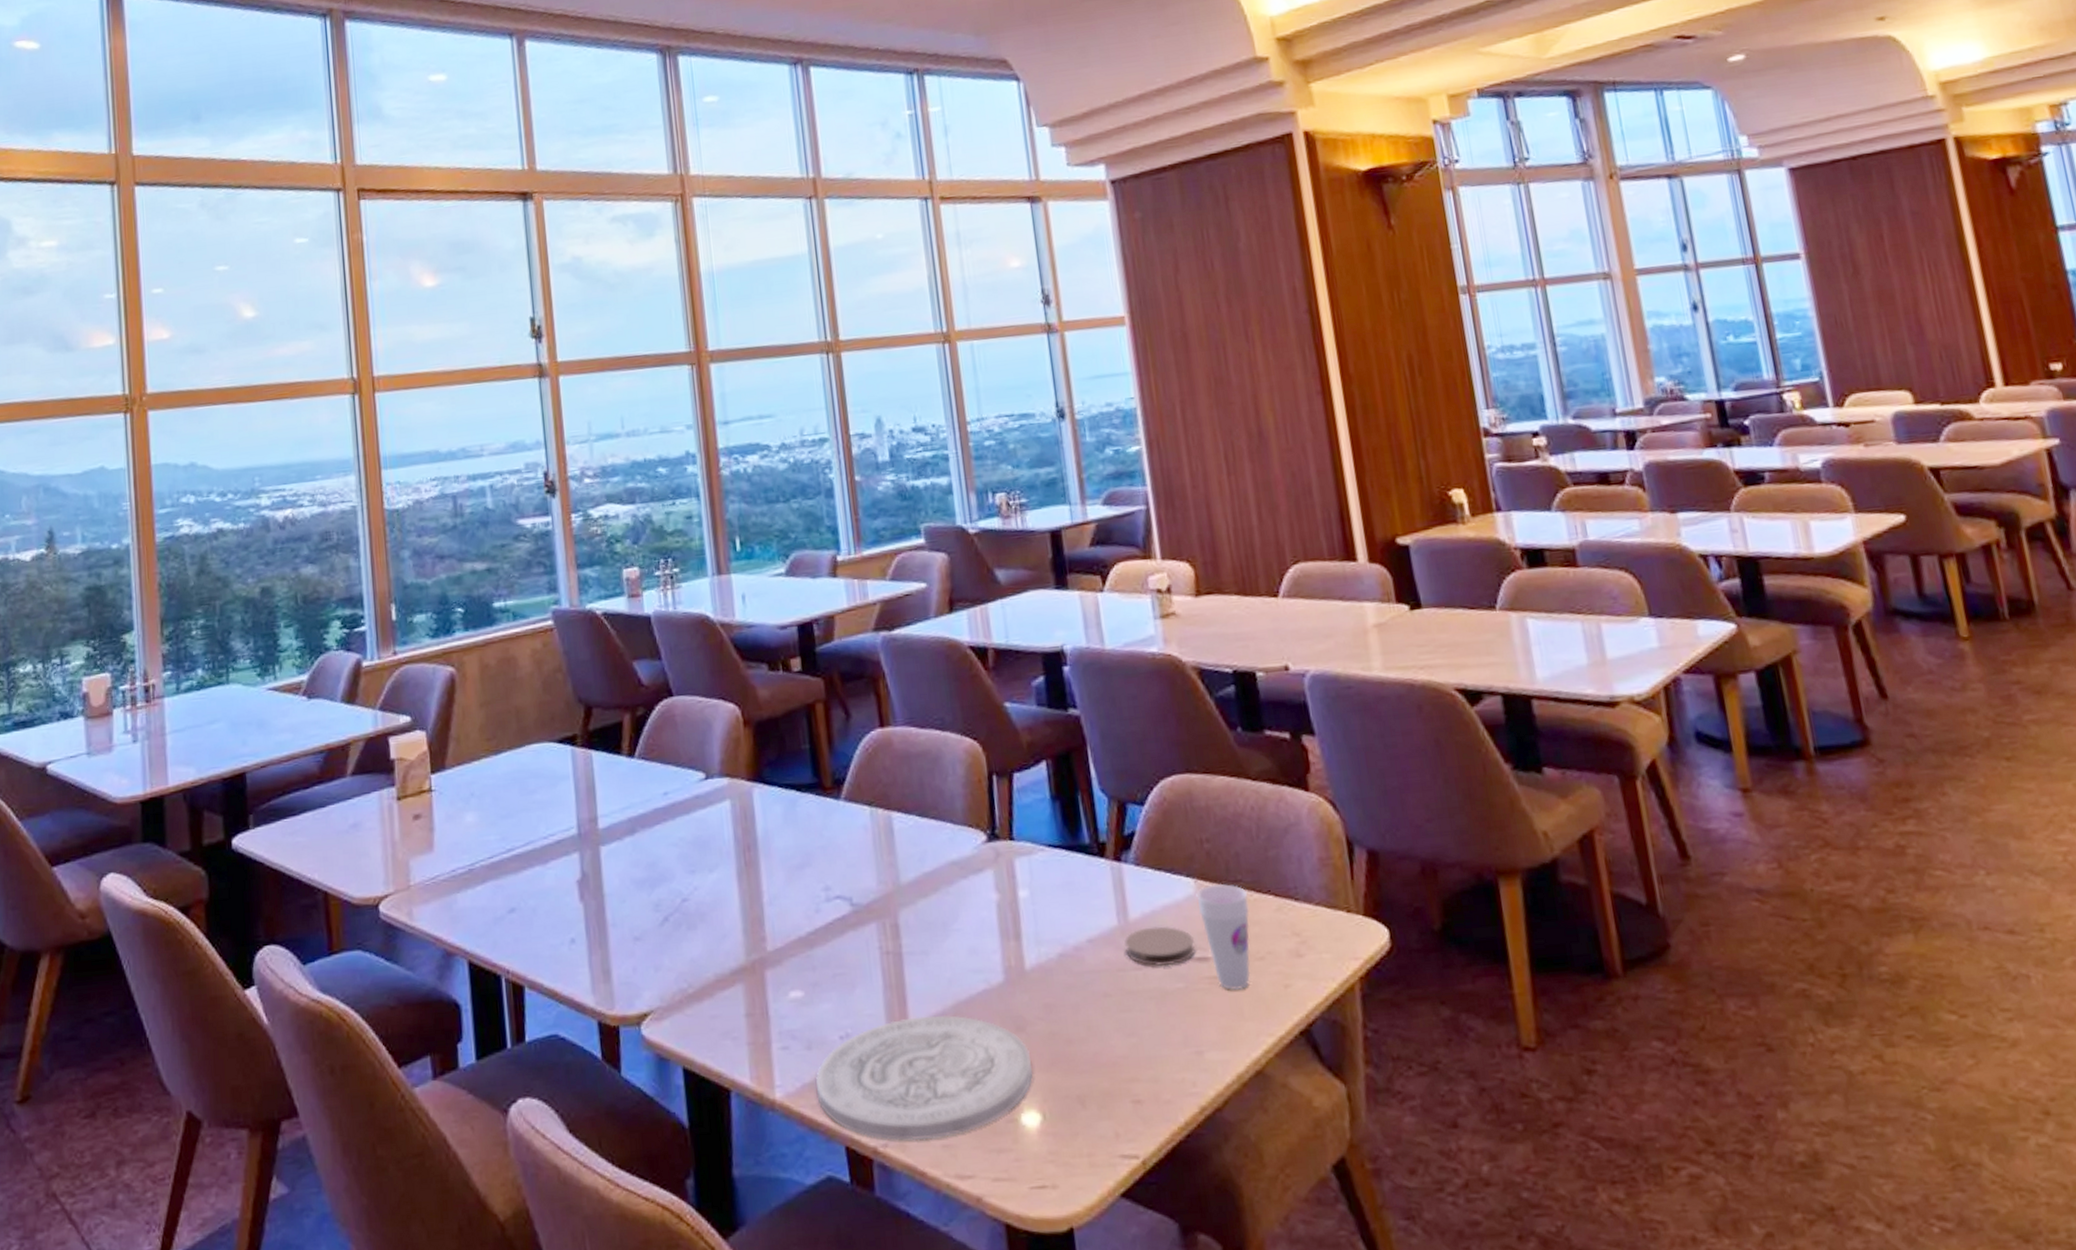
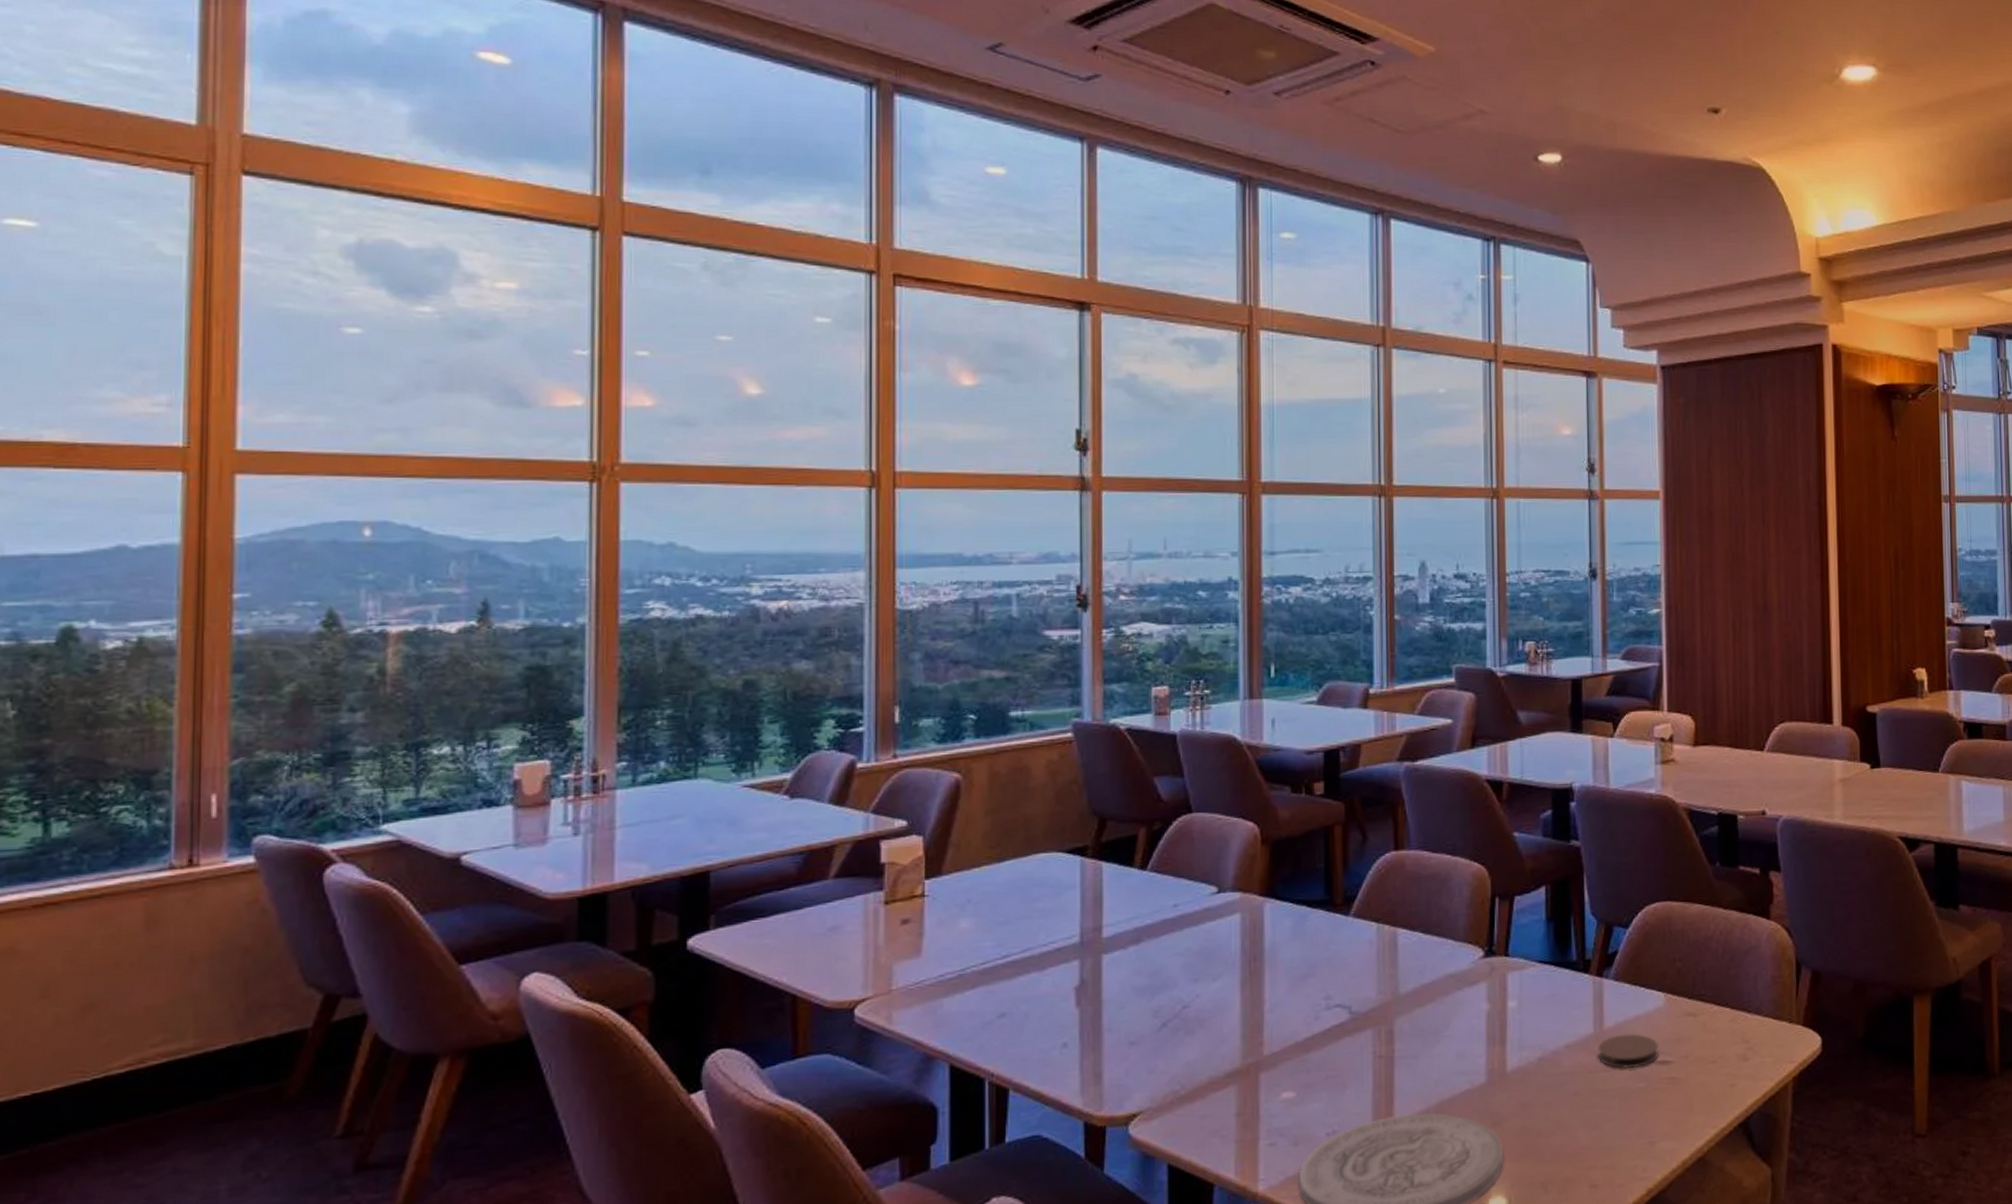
cup: present [1196,883,1251,990] -> none [1665,997,1708,1089]

